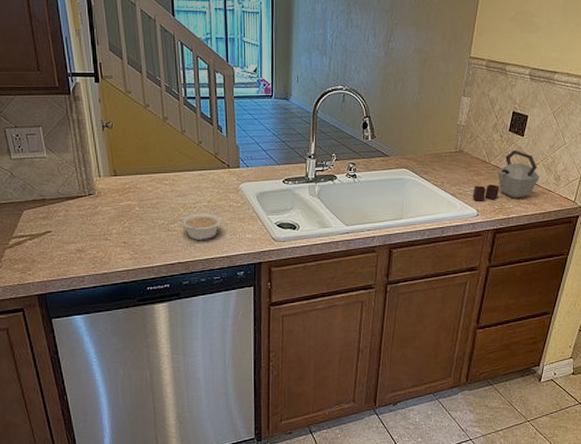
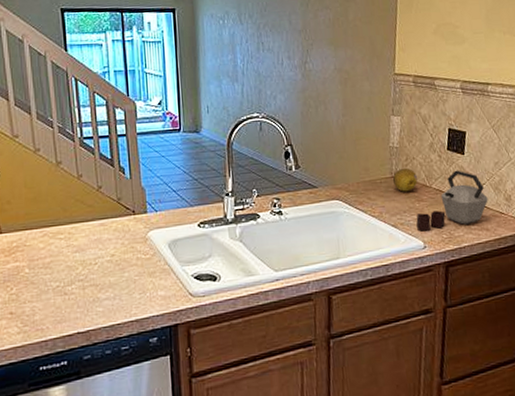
legume: present [181,212,222,240] -> none [79,268,128,303]
fruit: none [456,144,478,166] -> present [392,167,418,192]

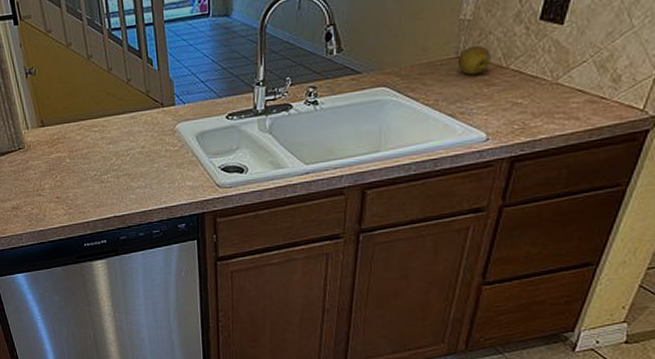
kettle: present [416,170,488,231] -> none [481,44,586,121]

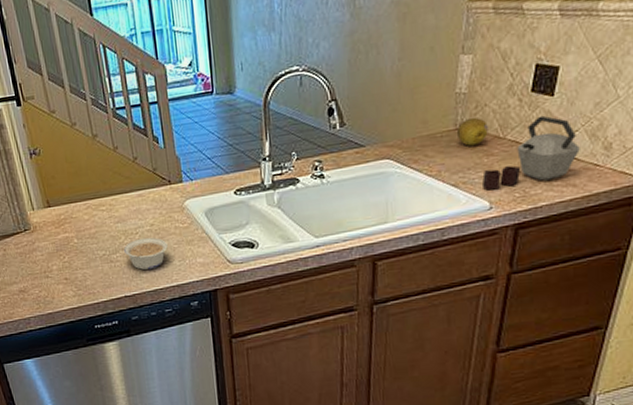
legume: none [114,159,158,191] -> present [123,237,168,270]
kettle: none [481,44,586,121] -> present [482,115,580,190]

